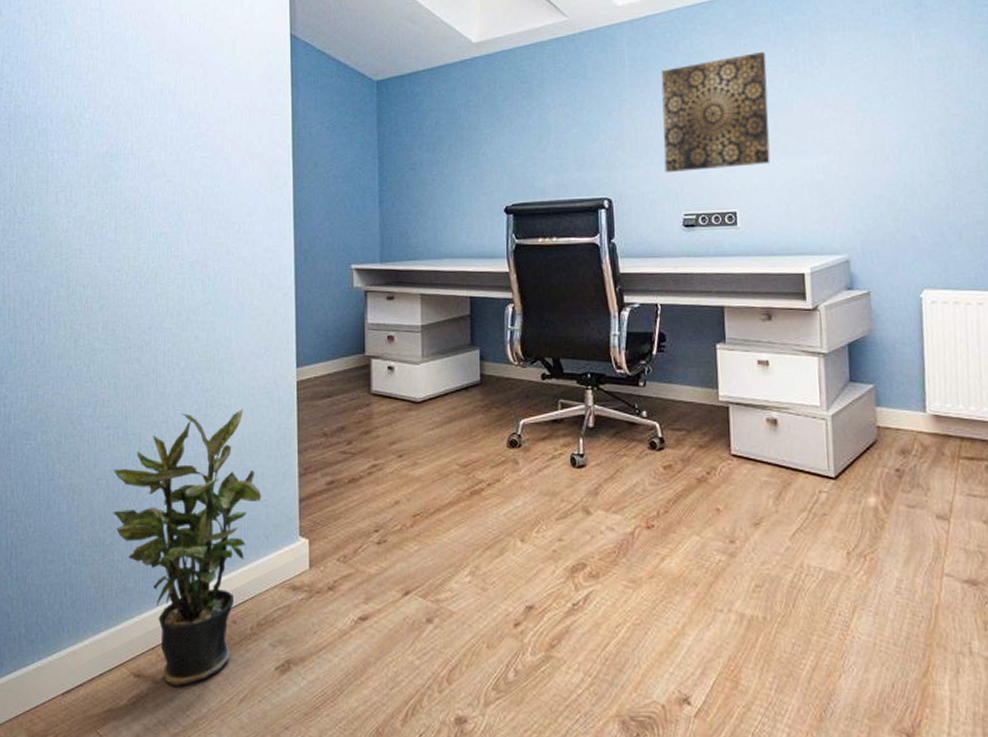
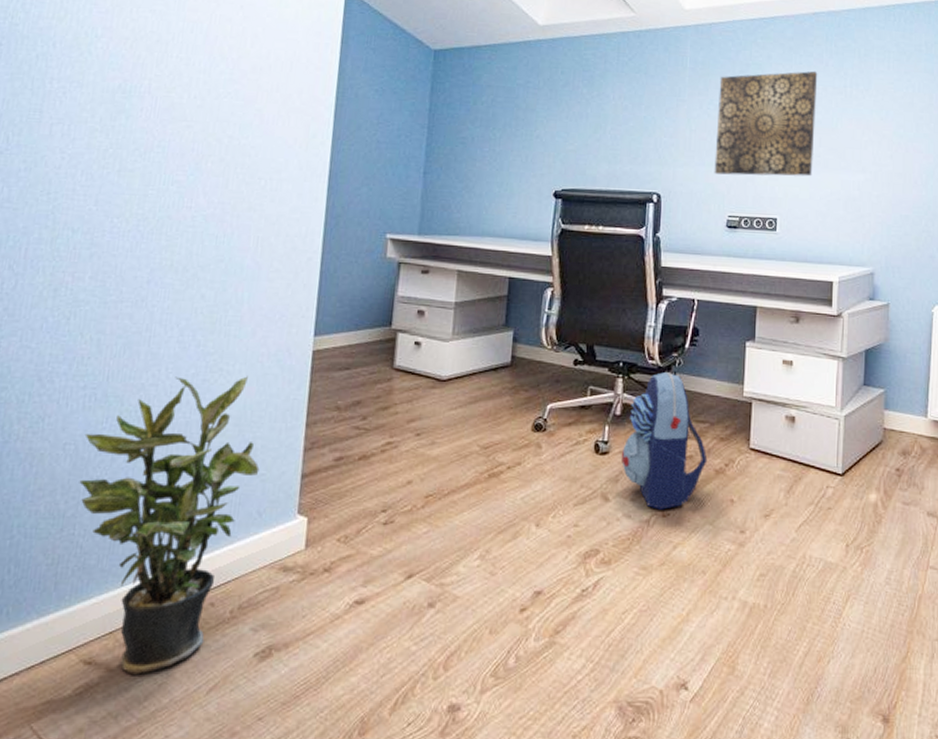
backpack: none [598,380,688,521] -> present [621,371,708,510]

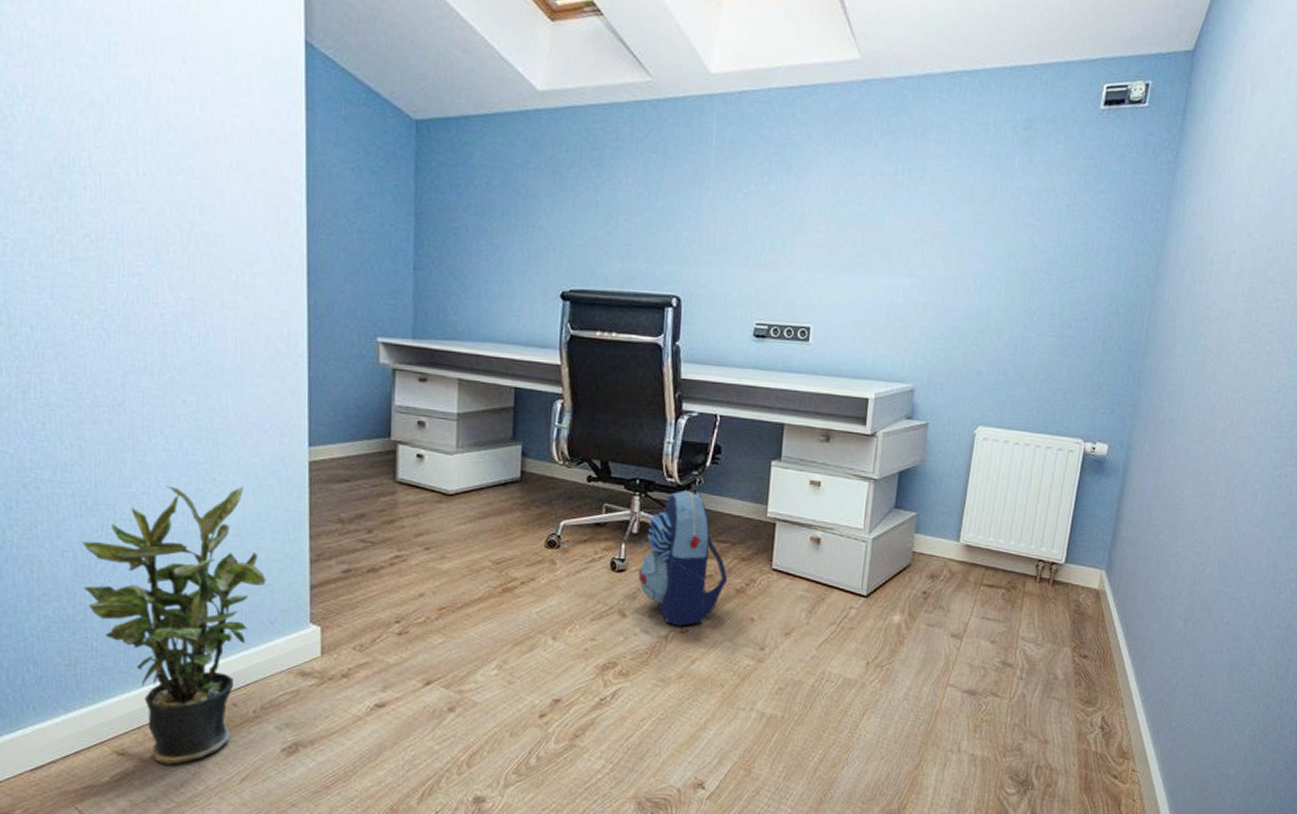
wall art: present [714,70,818,177] -> none [741,153,865,280]

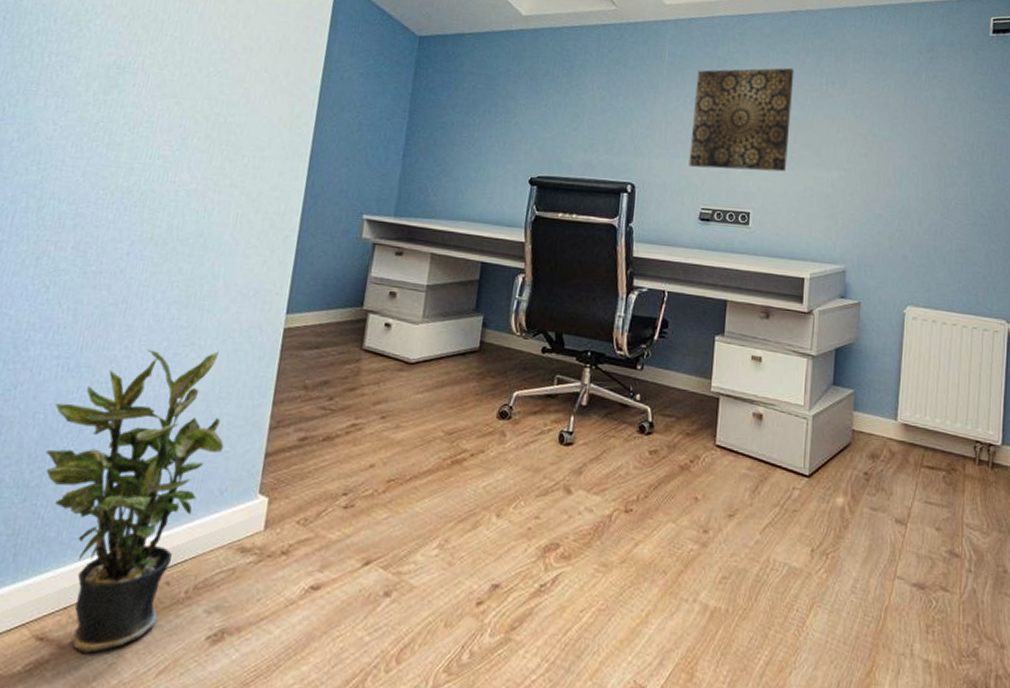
backpack: present [638,489,728,626] -> none [585,362,673,505]
wall art: none [741,153,865,280] -> present [688,67,794,172]

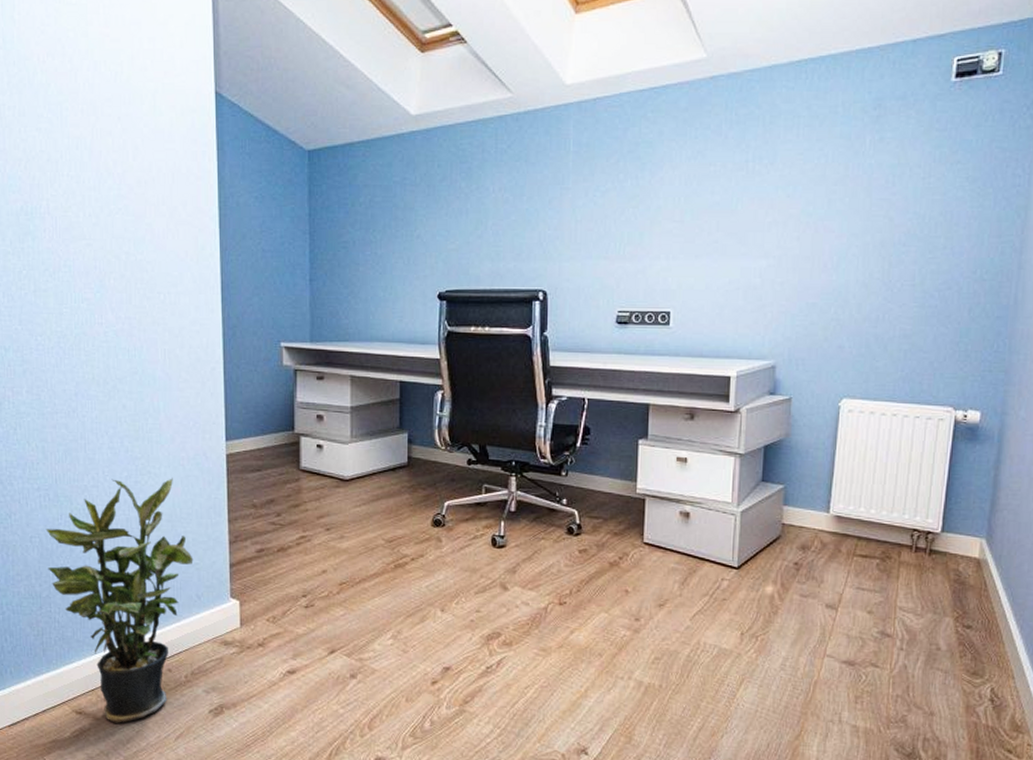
wall art: present [688,67,794,172] -> none [602,145,716,267]

